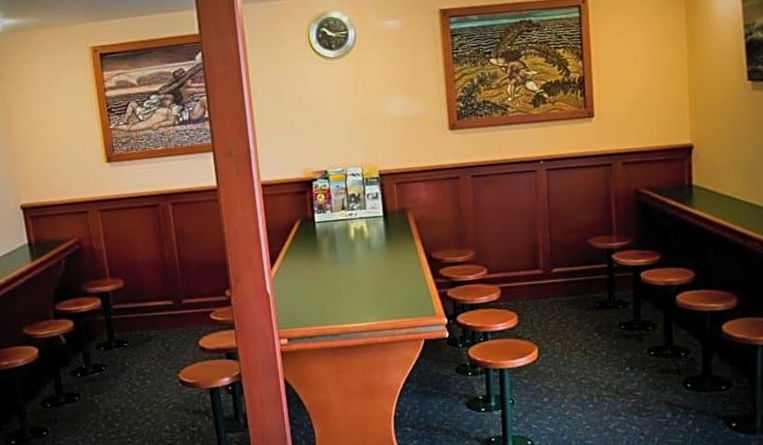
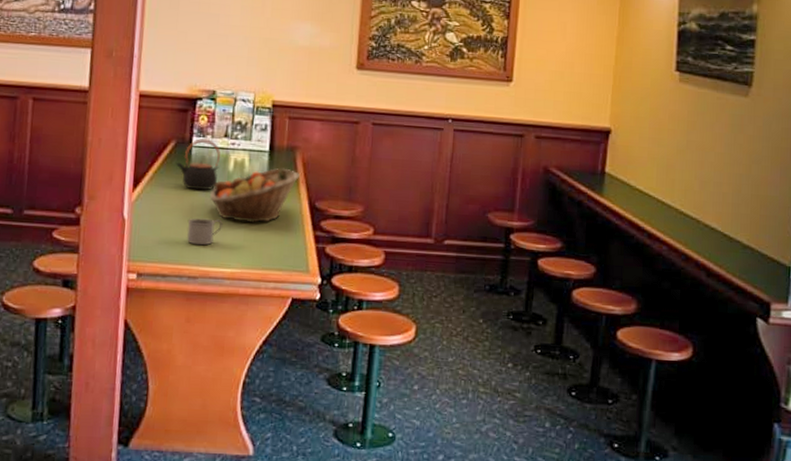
teapot: none [304,214,342,260] -> present [176,139,220,191]
mug: none [324,282,354,307] -> present [187,218,223,246]
fruit basket: none [337,228,414,281] -> present [209,168,300,223]

